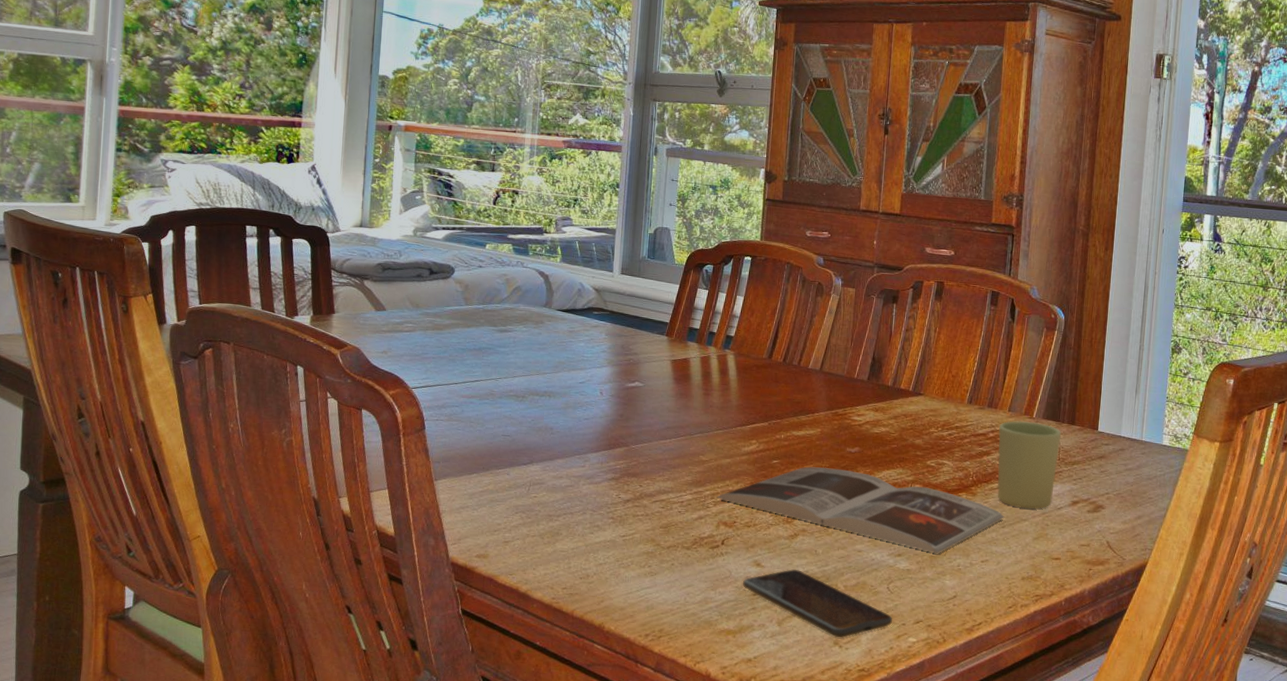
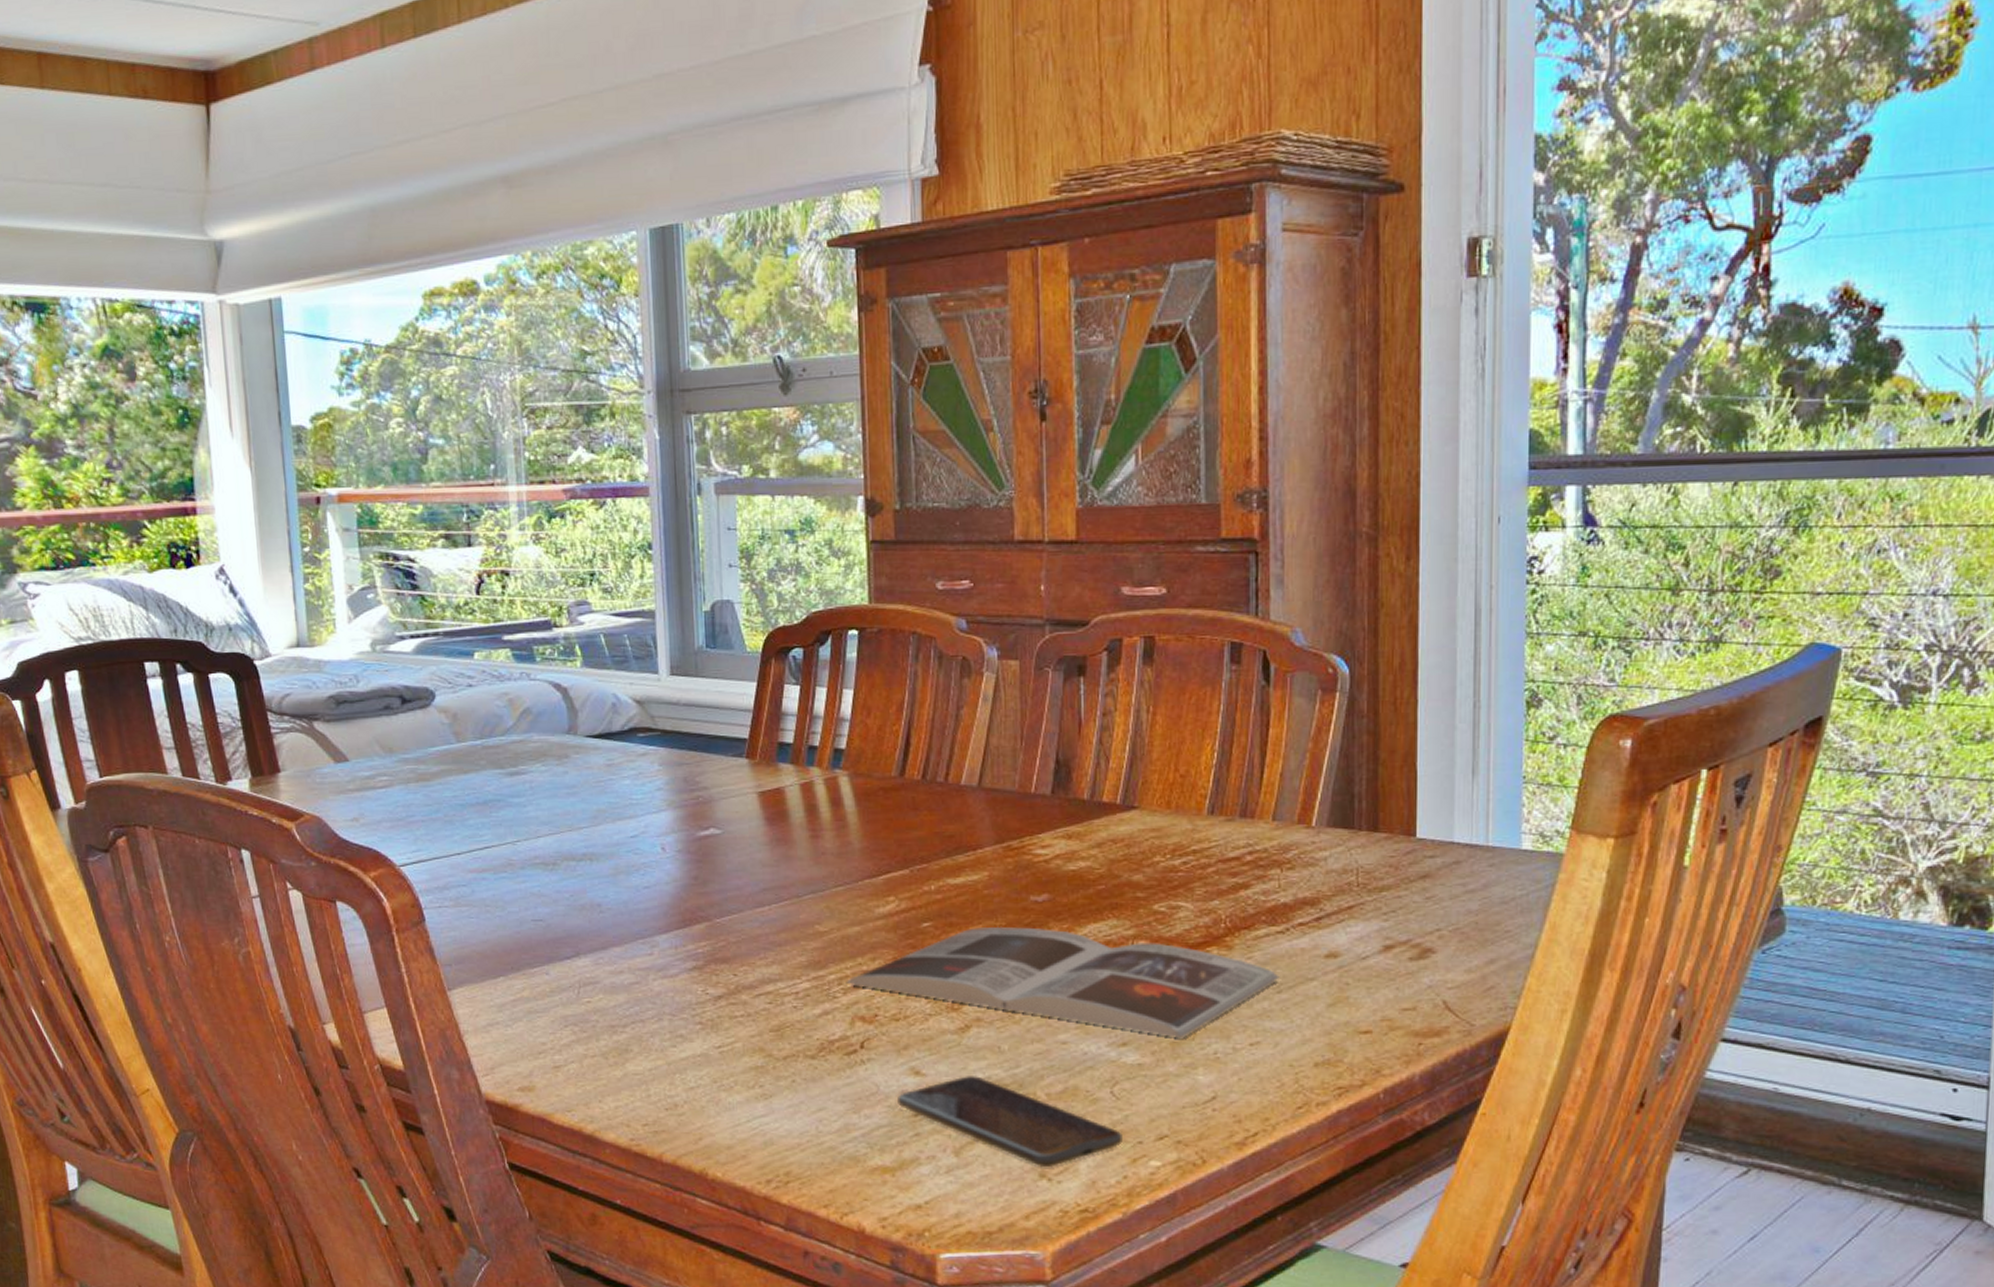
mug: present [997,420,1061,509] -> none [1259,832,1359,963]

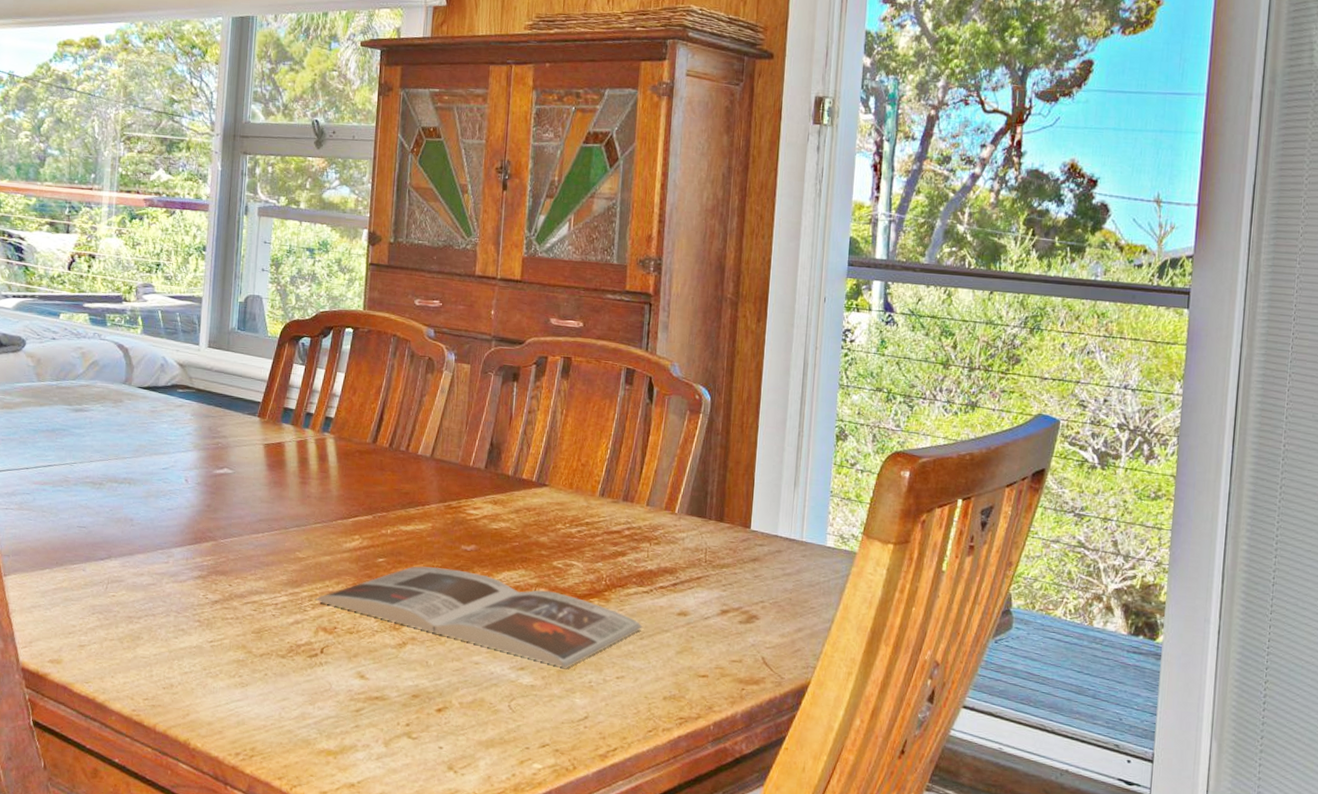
smartphone: present [896,1076,1124,1166] -> none [344,682,515,762]

